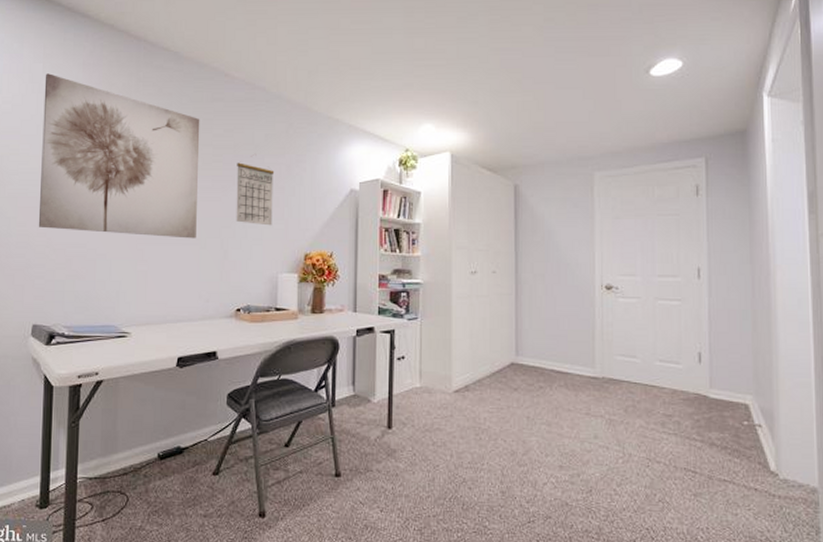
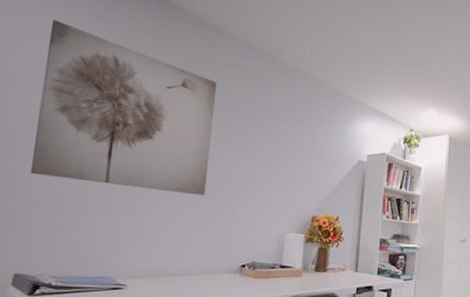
calendar: present [236,154,275,226] -> none [246,121,288,188]

